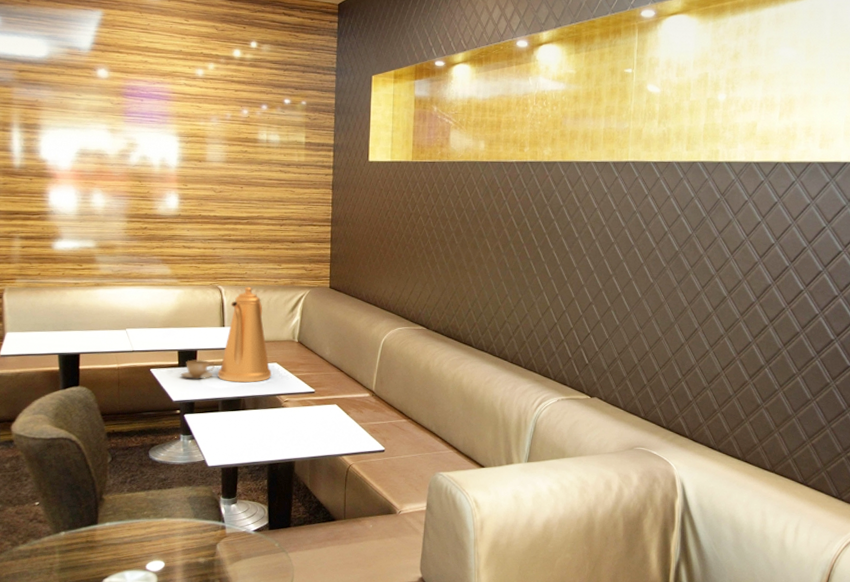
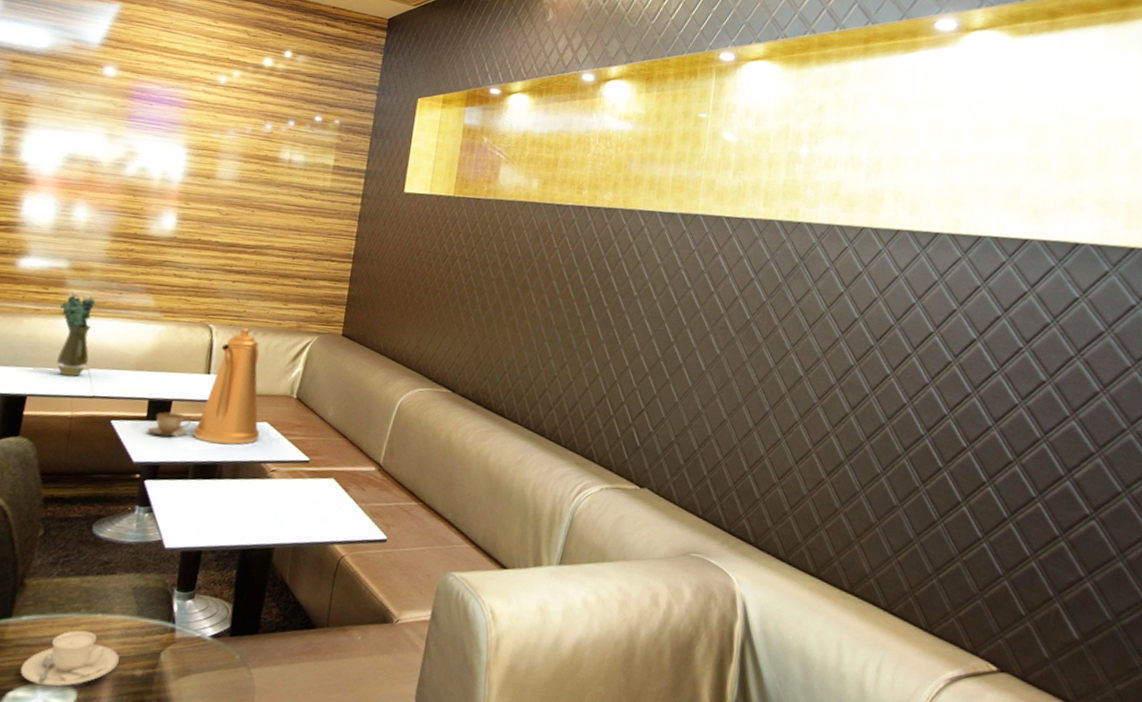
vase: none [94,266,124,336] -> present [57,291,96,377]
teacup: none [111,531,185,573] -> present [20,630,119,687]

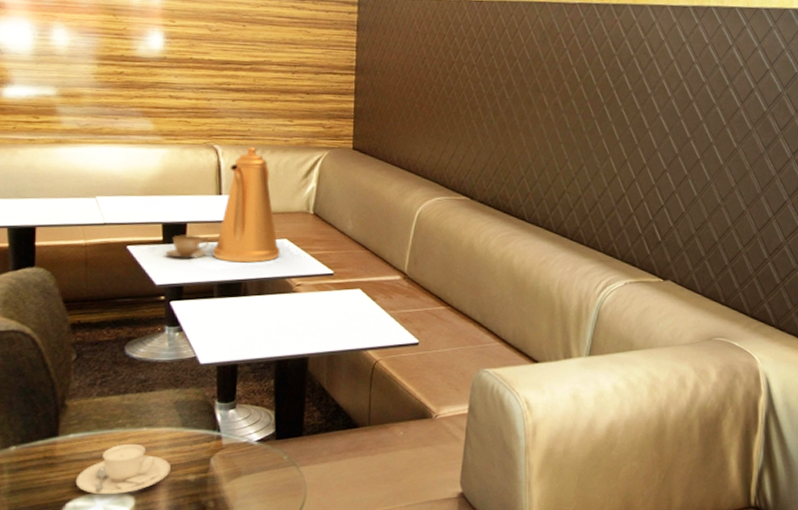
vase: present [57,291,96,377] -> none [55,119,93,205]

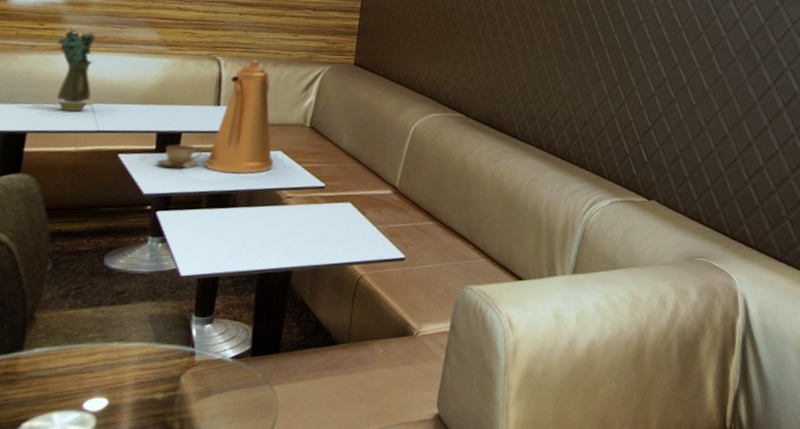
vase: none [55,119,93,205] -> present [57,26,96,112]
teacup: present [75,443,170,495] -> none [34,359,138,414]

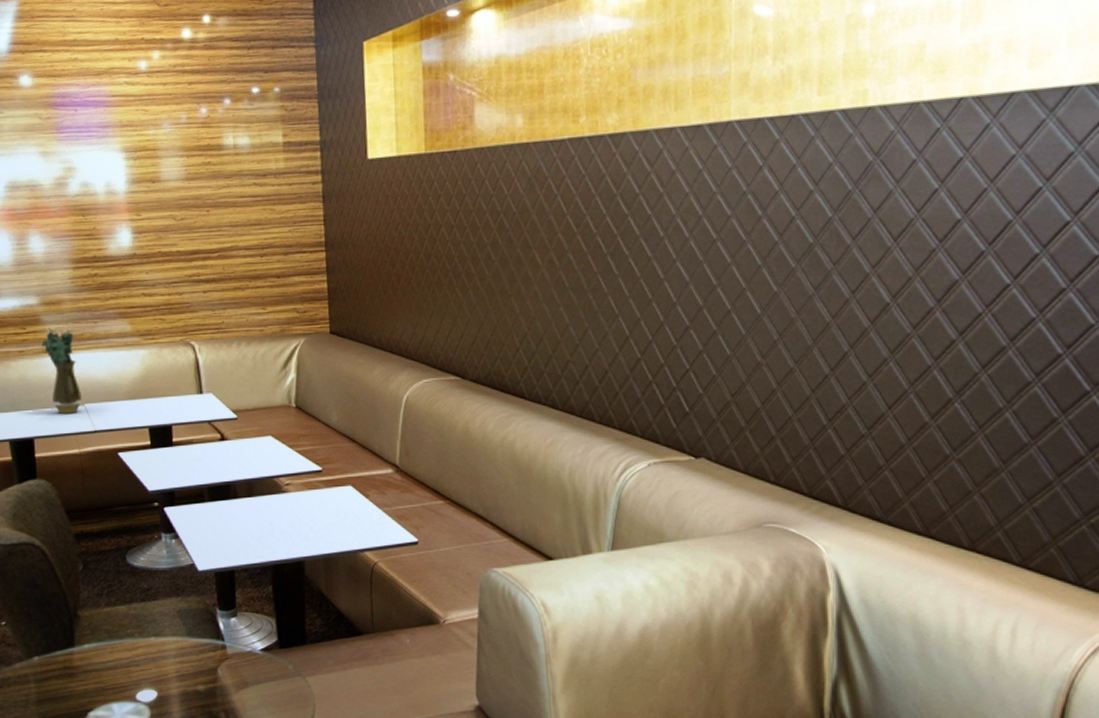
teacup: present [156,143,202,168] -> none [154,436,195,462]
coffee pot: present [205,58,274,174] -> none [199,339,266,464]

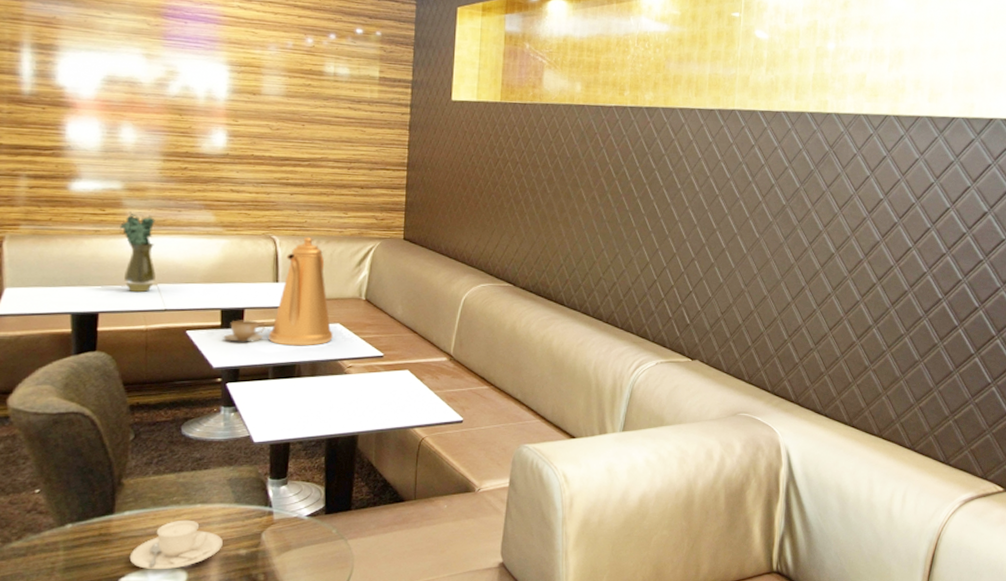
teacup: none [94,653,181,705] -> present [129,520,223,570]
teacup: none [154,436,195,462] -> present [223,319,265,342]
coffee pot: none [199,339,266,464] -> present [268,236,333,346]

